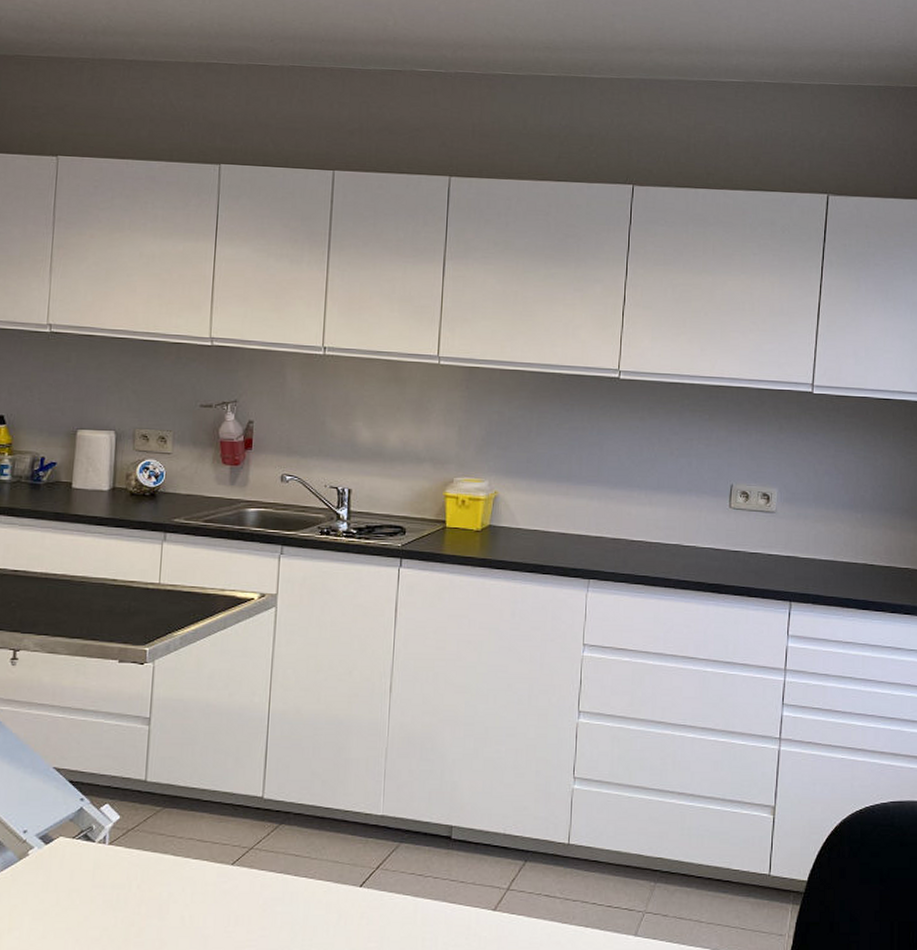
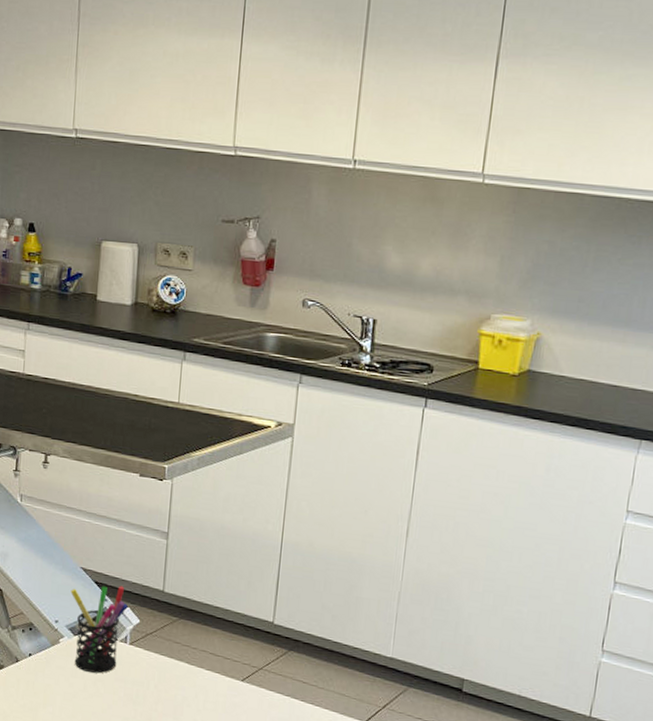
pen holder: none [41,781,107,883] -> present [70,586,128,674]

